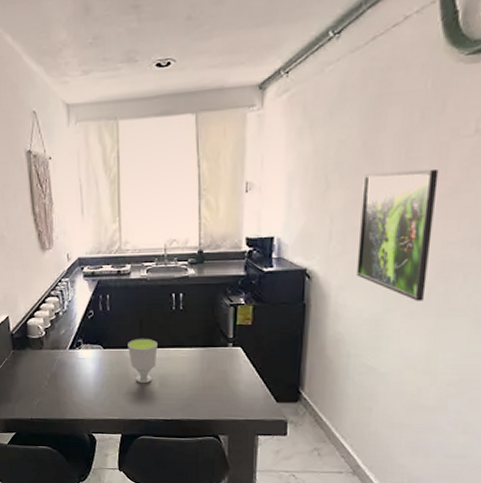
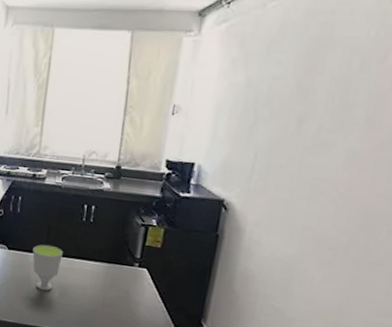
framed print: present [356,168,439,301] -> none [275,113,373,250]

